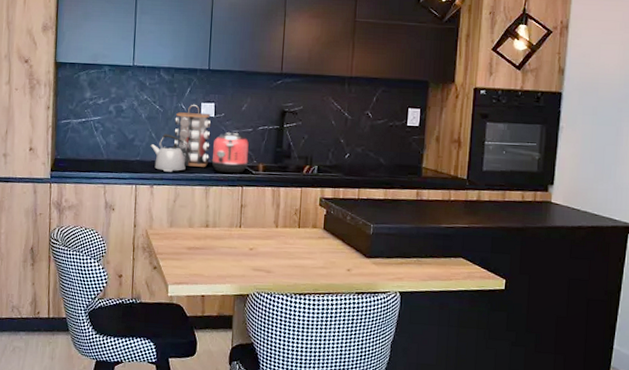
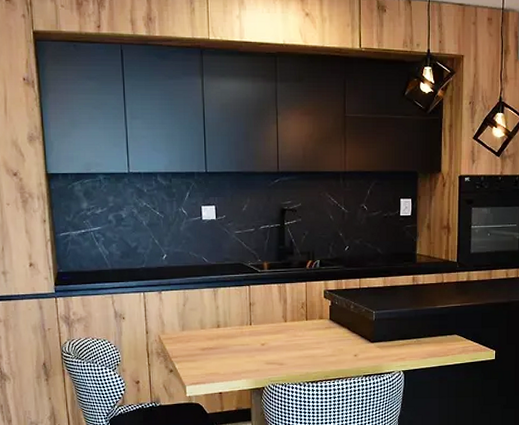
kettle: present [150,133,190,172] -> none [154,239,195,277]
spice rack: present [174,104,212,168] -> none [176,208,215,271]
toaster: present [211,132,250,174] -> none [216,234,253,274]

